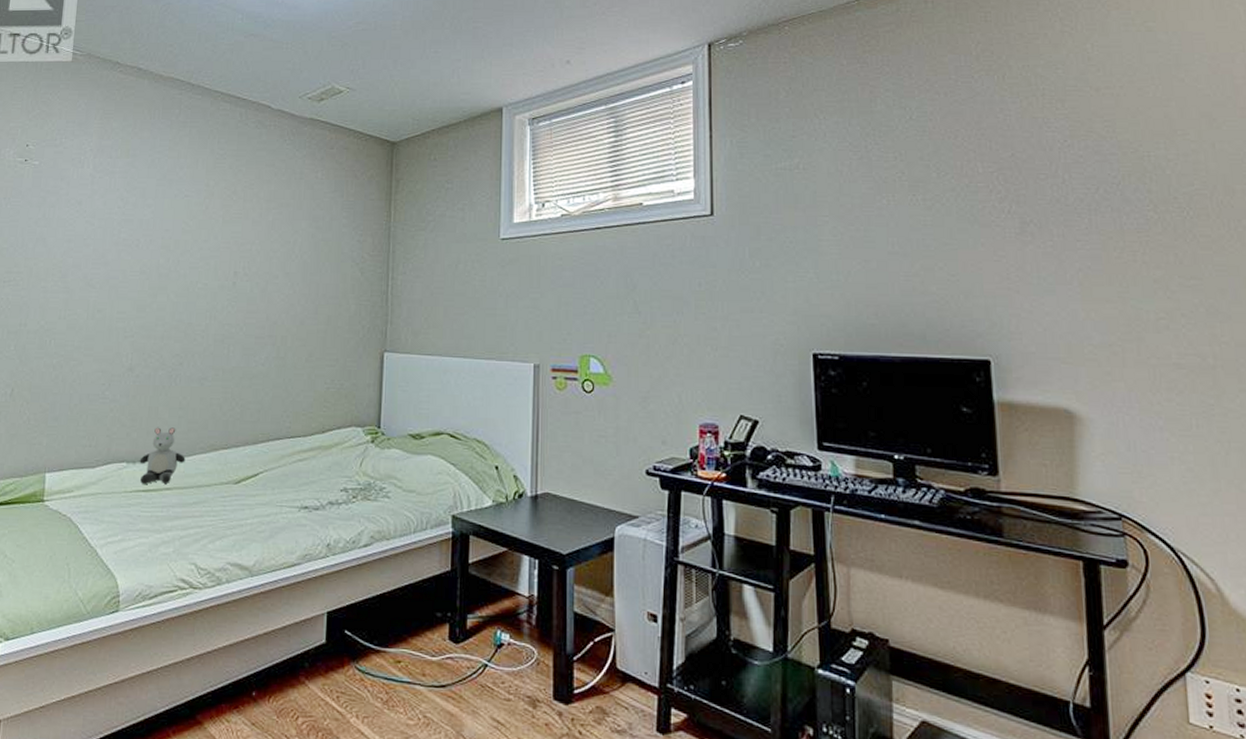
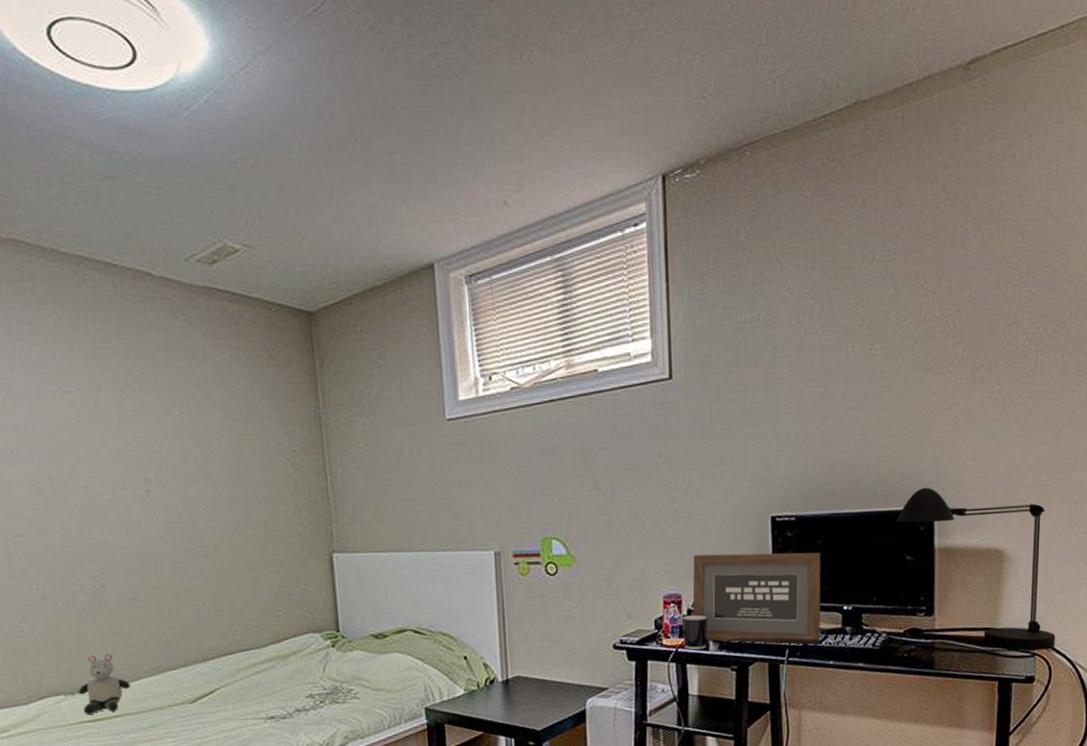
mug: none [717,447,747,486] -> present [681,615,708,650]
picture frame: none [730,385,870,496] -> present [692,552,822,646]
desk lamp: none [949,337,1149,530] -> present [896,487,1056,651]

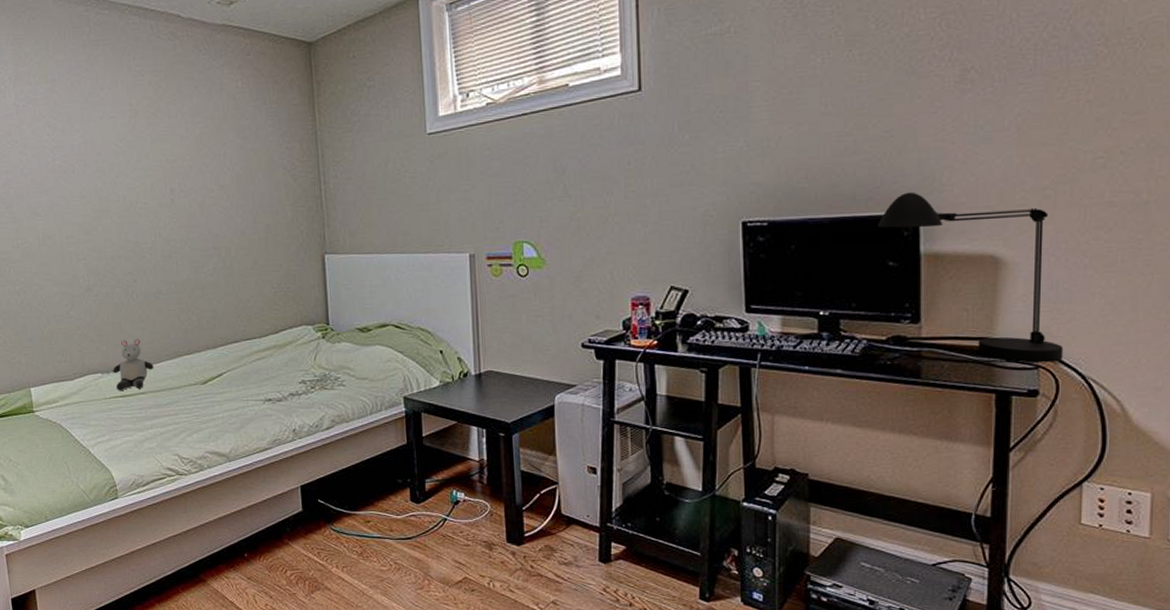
mug: present [681,615,708,650] -> none [649,317,677,352]
picture frame: present [692,552,822,646] -> none [661,257,796,351]

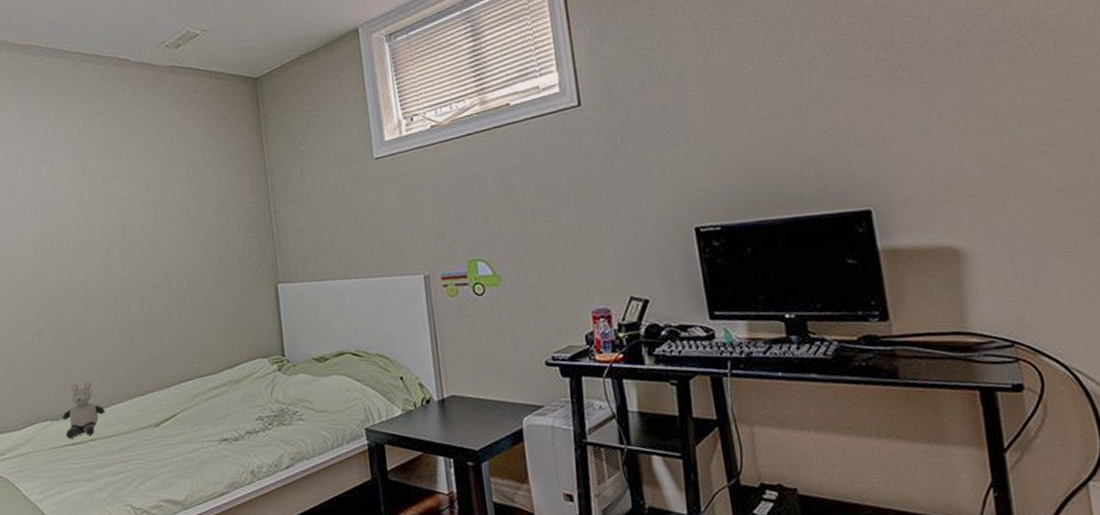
desk lamp: present [877,191,1064,363] -> none [830,188,1042,356]

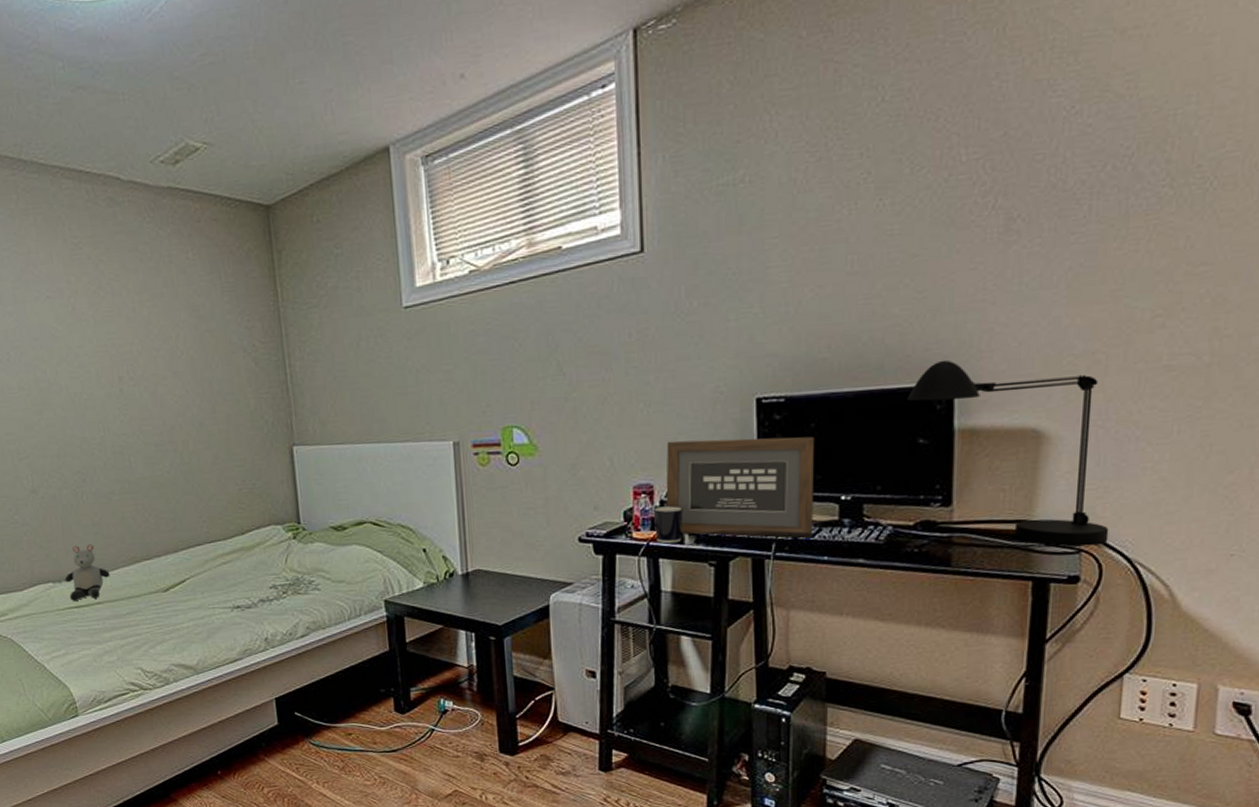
mug: none [612,328,643,365] -> present [653,506,684,544]
picture frame: none [618,260,765,357] -> present [666,436,816,540]
desk lamp: none [830,188,1042,356] -> present [907,360,1109,547]

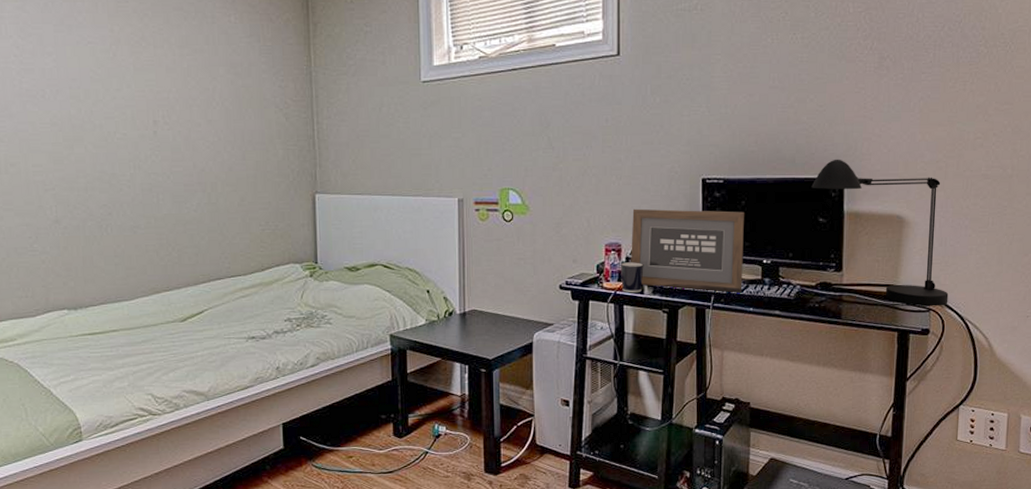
stuffed animal: present [65,544,110,602] -> none [81,274,128,329]

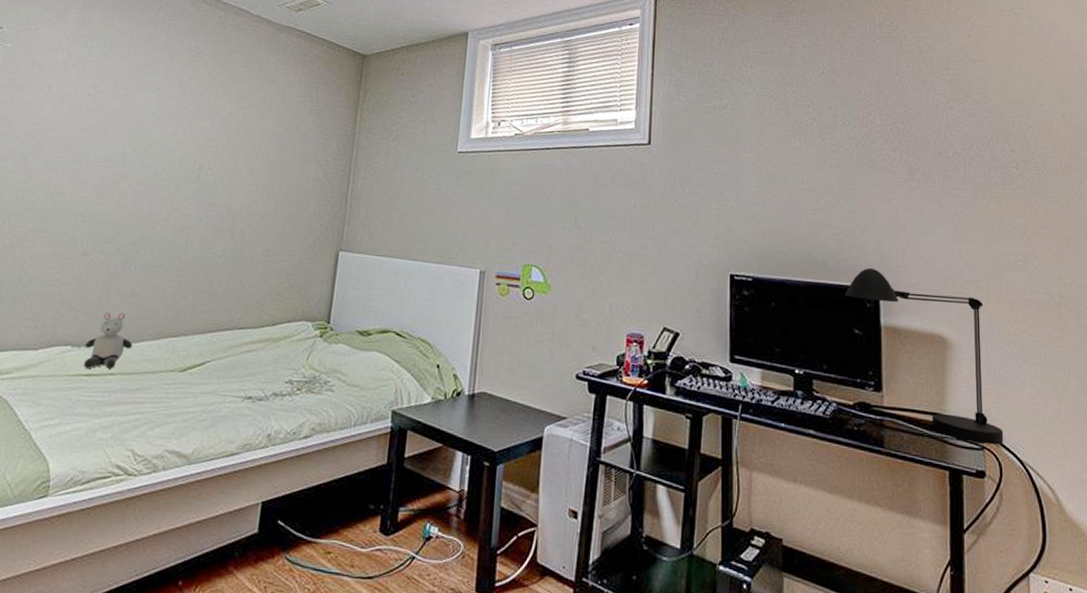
stuffed animal: none [81,274,128,329] -> present [83,312,133,369]
mug: present [620,262,644,293] -> none [641,356,667,393]
picture frame: present [631,208,745,294] -> none [653,299,775,406]

